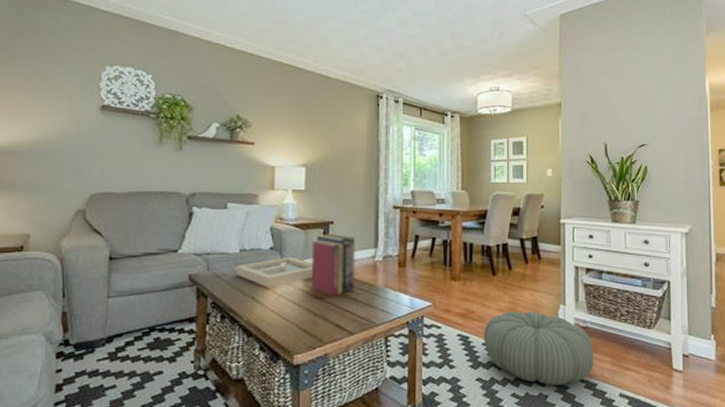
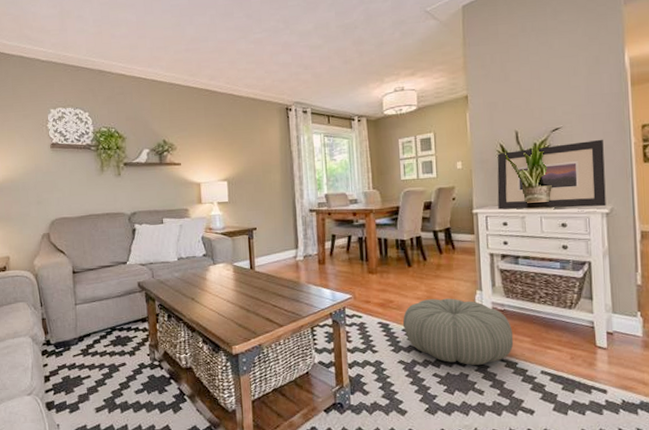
decorative tray: present [236,258,313,288] -> none [176,262,242,290]
books: present [311,234,356,296] -> none [239,239,281,294]
picture frame: none [585,159,686,226] -> present [497,139,606,210]

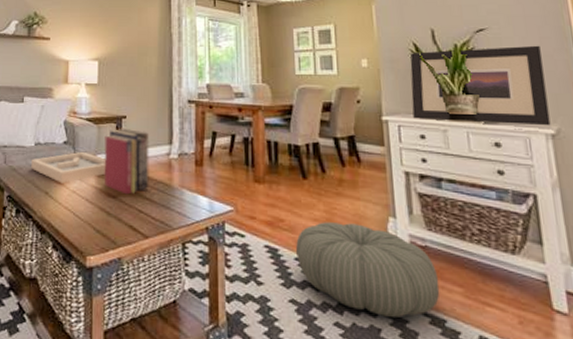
decorative tray: none [176,262,242,290] -> present [31,152,105,184]
books: none [239,239,281,294] -> present [103,129,149,195]

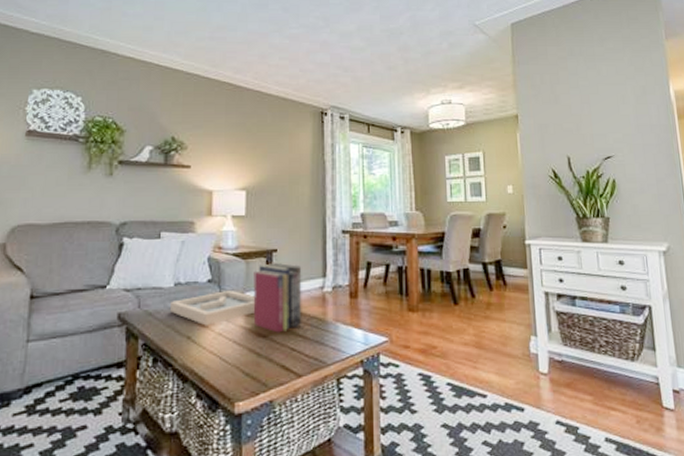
pouf: present [296,222,440,318] -> none [448,345,574,430]
picture frame: present [410,45,551,126] -> none [549,171,663,244]

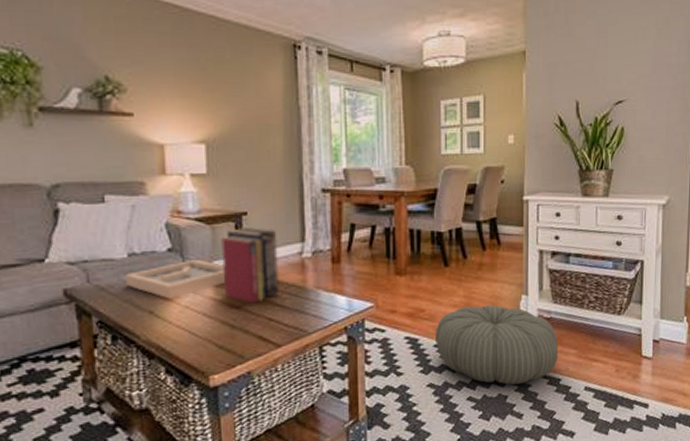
pouf: none [448,345,574,430] -> present [436,305,559,385]

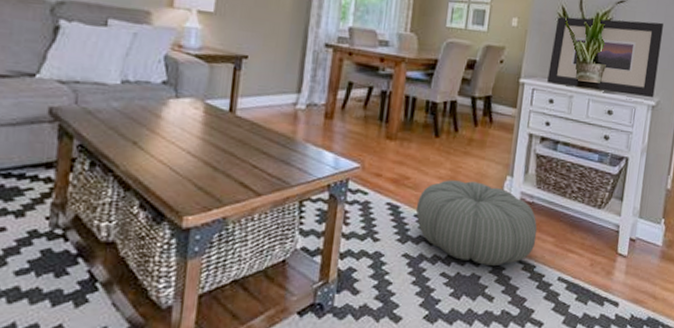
decorative tray: present [126,260,225,299] -> none [114,95,217,132]
books: present [221,228,280,303] -> none [212,70,275,148]
picture frame: none [552,117,666,198] -> present [547,16,664,99]

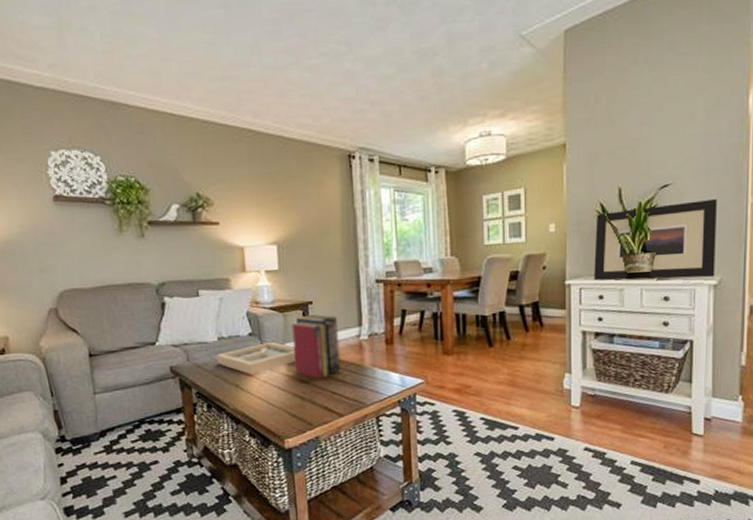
decorative tray: none [114,95,217,132] -> present [217,342,295,375]
books: none [212,70,275,148] -> present [291,314,341,379]
pouf: present [416,180,538,265] -> none [482,382,603,456]

